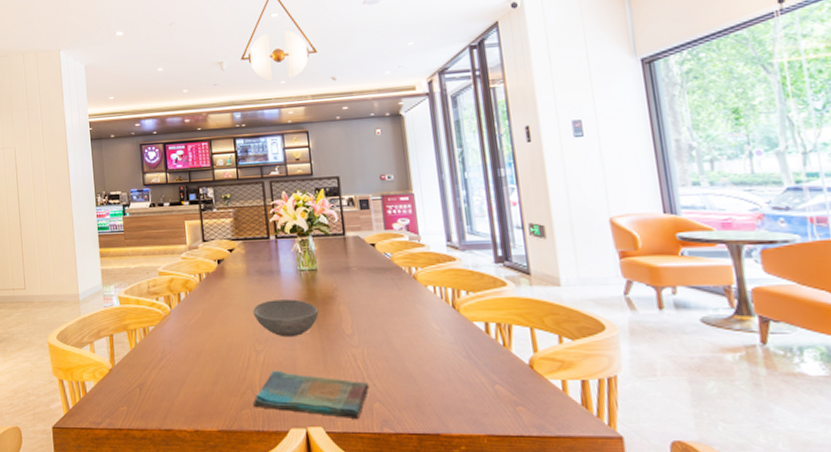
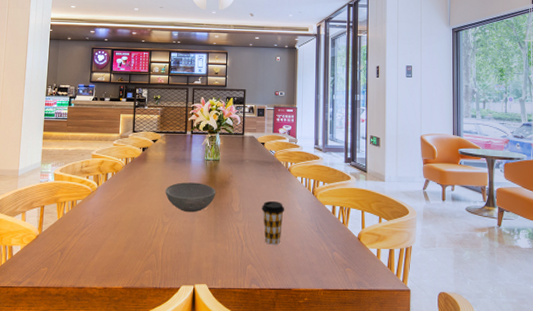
dish towel: present [252,370,370,419] -> none [154,238,246,277]
coffee cup: none [383,318,416,376] -> present [262,200,285,245]

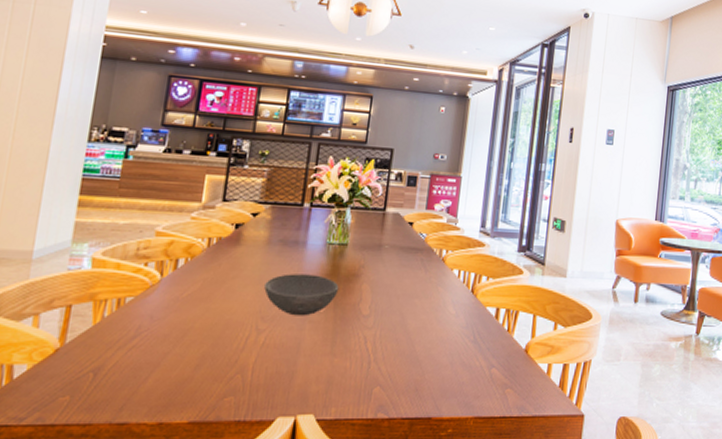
coffee cup: present [262,200,285,245] -> none [400,300,433,360]

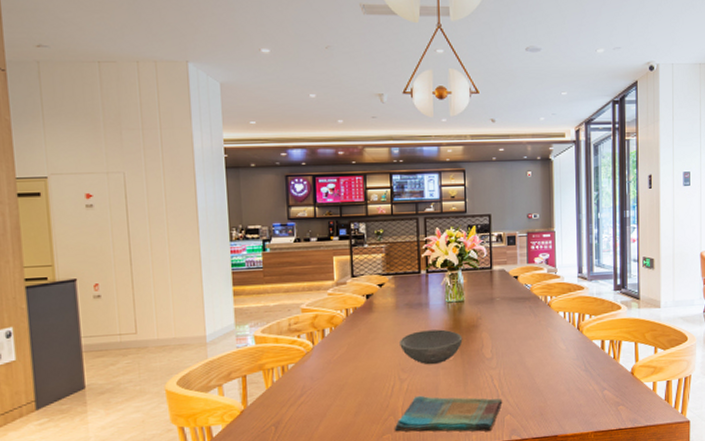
dish towel: none [238,352,374,404] -> present [394,395,503,432]

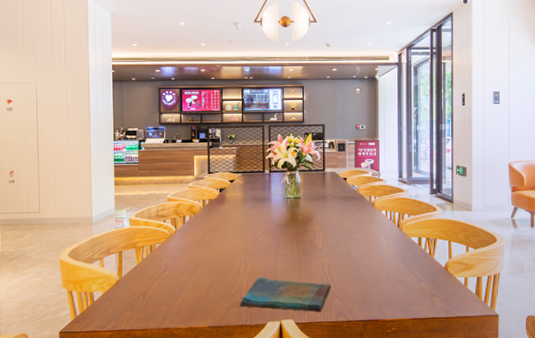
bowl: present [400,329,463,365] -> none [246,221,298,251]

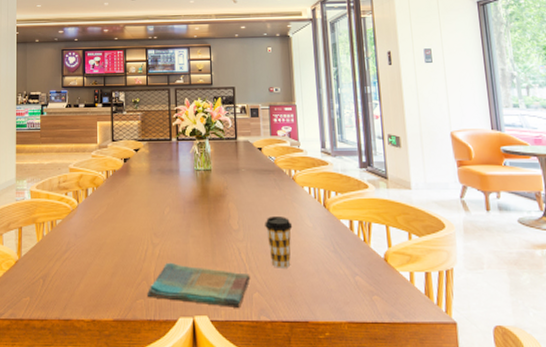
coffee cup: none [346,235,370,278] -> present [265,215,293,268]

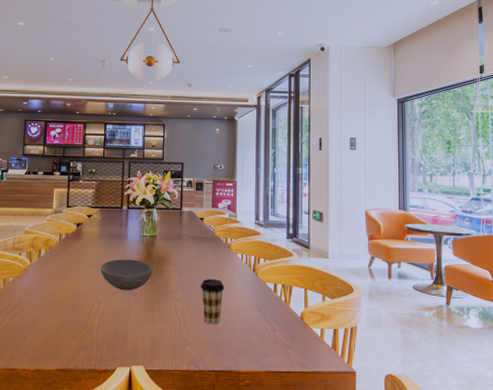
dish towel: present [146,262,251,308] -> none [89,318,184,359]
bowl: none [153,197,211,232] -> present [100,259,153,291]

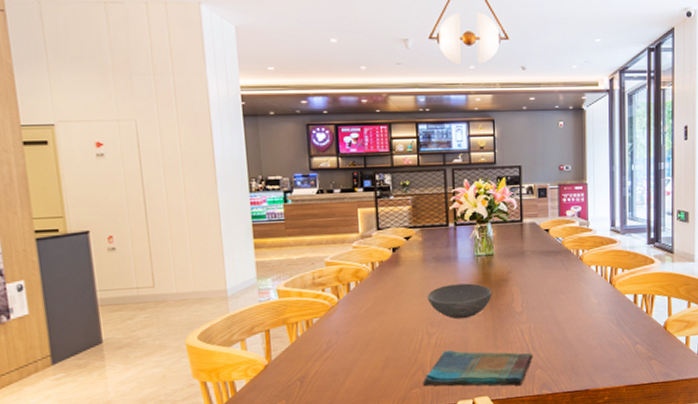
dish towel: none [89,318,184,359] -> present [422,350,533,387]
coffee cup: present [200,278,225,325] -> none [549,295,578,345]

